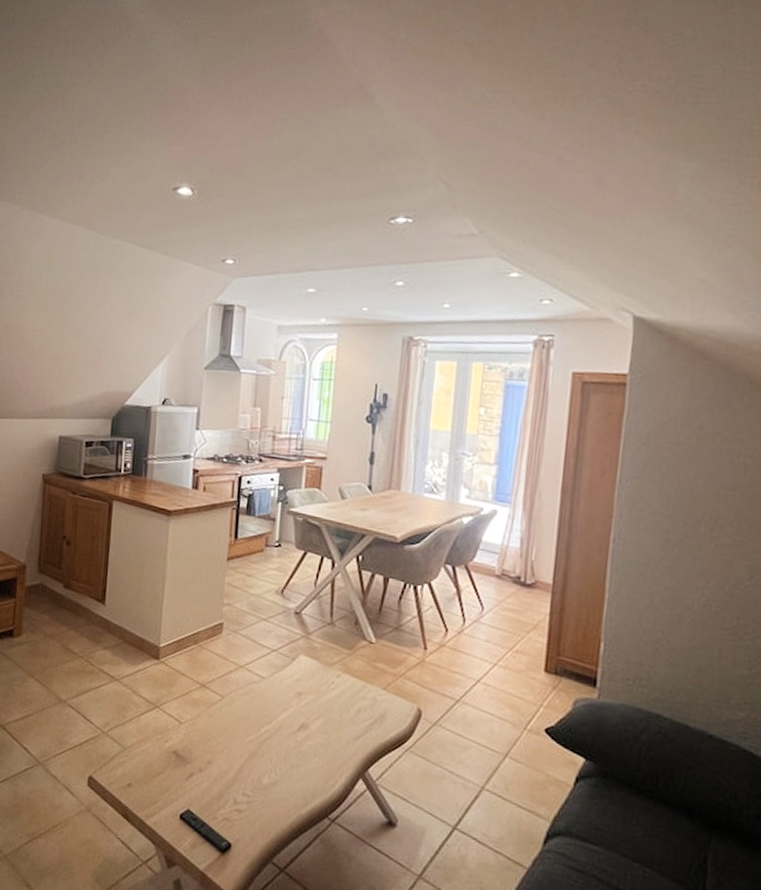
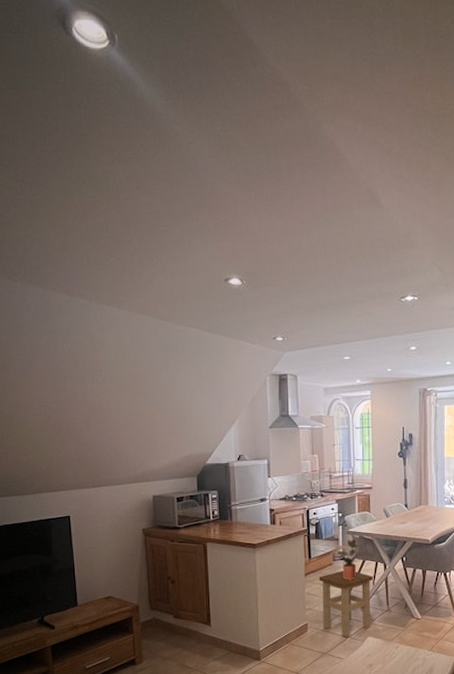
stool: none [243,560,317,651] -> present [319,570,374,638]
potted plant: none [266,521,309,576] -> present [333,539,366,580]

